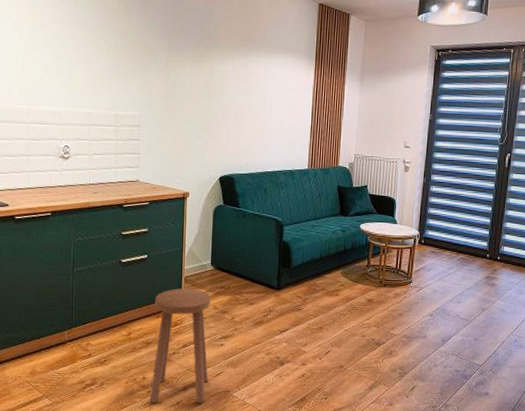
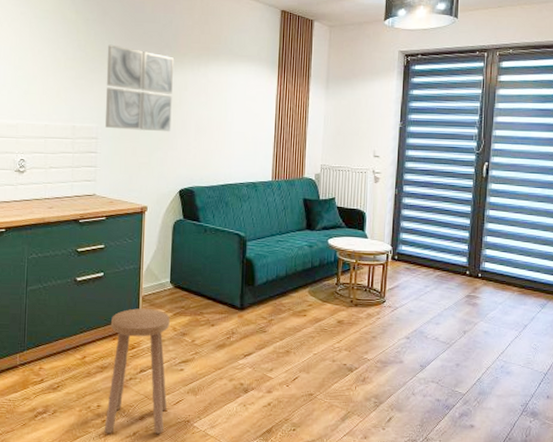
wall art: none [147,34,214,121] -> present [105,44,174,132]

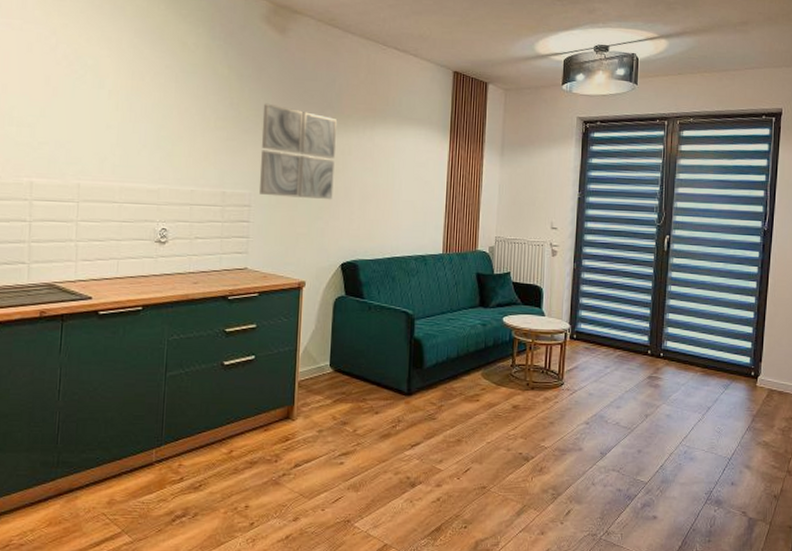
stool: present [104,308,170,434] -> none [252,395,329,537]

